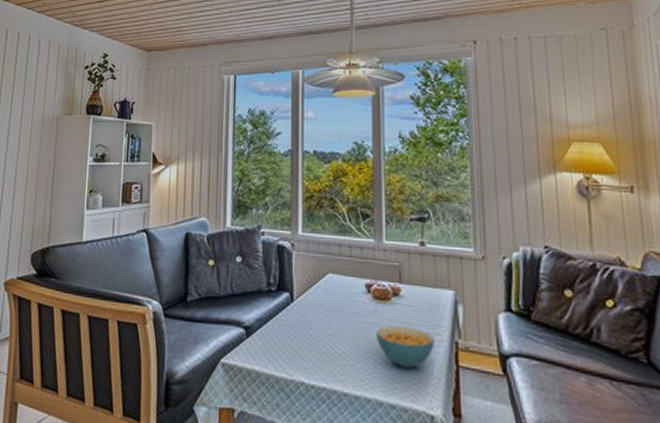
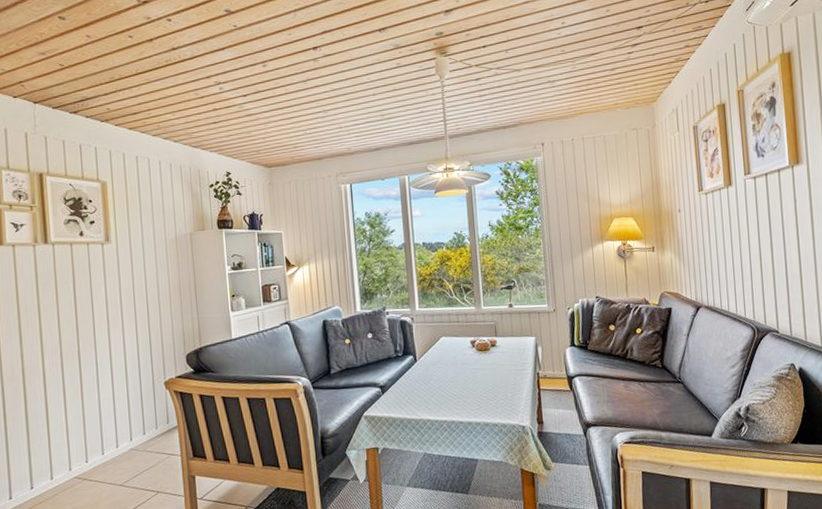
cereal bowl: present [376,326,435,369] -> none [480,367,523,397]

